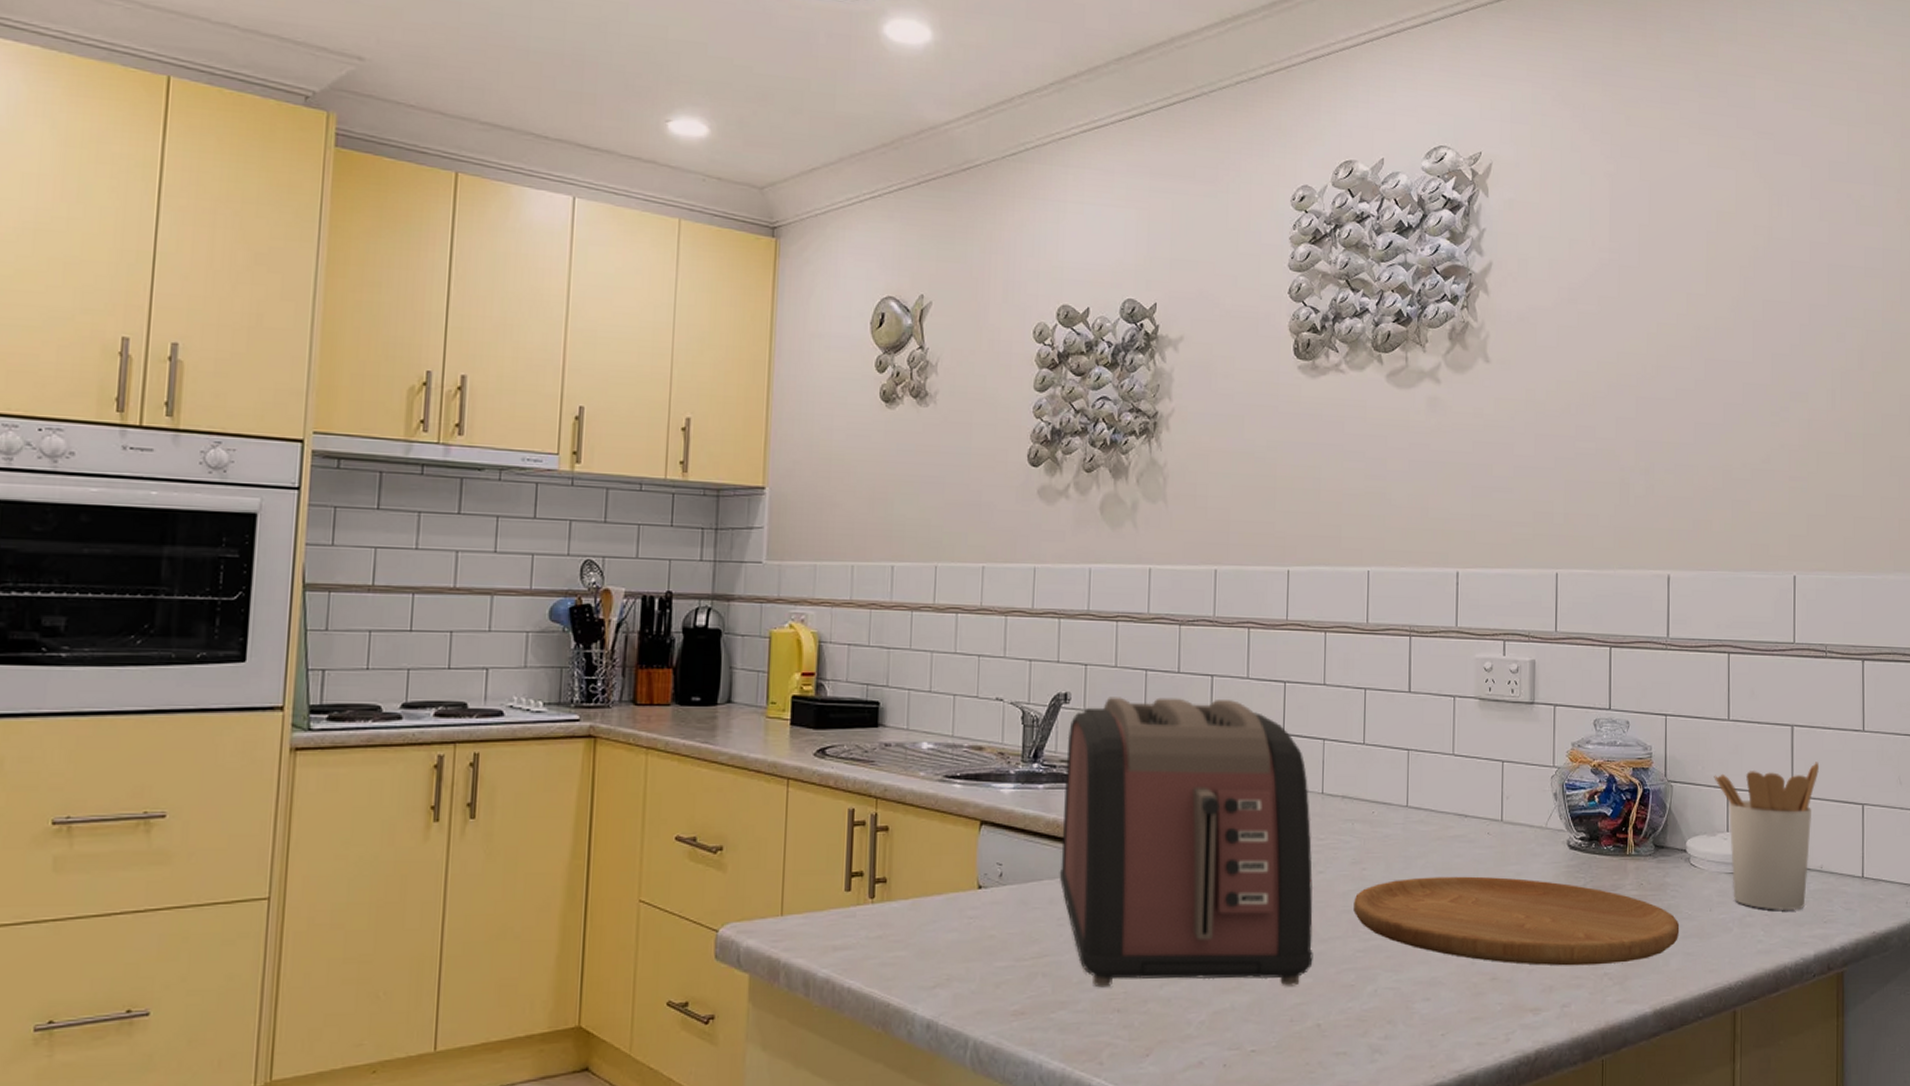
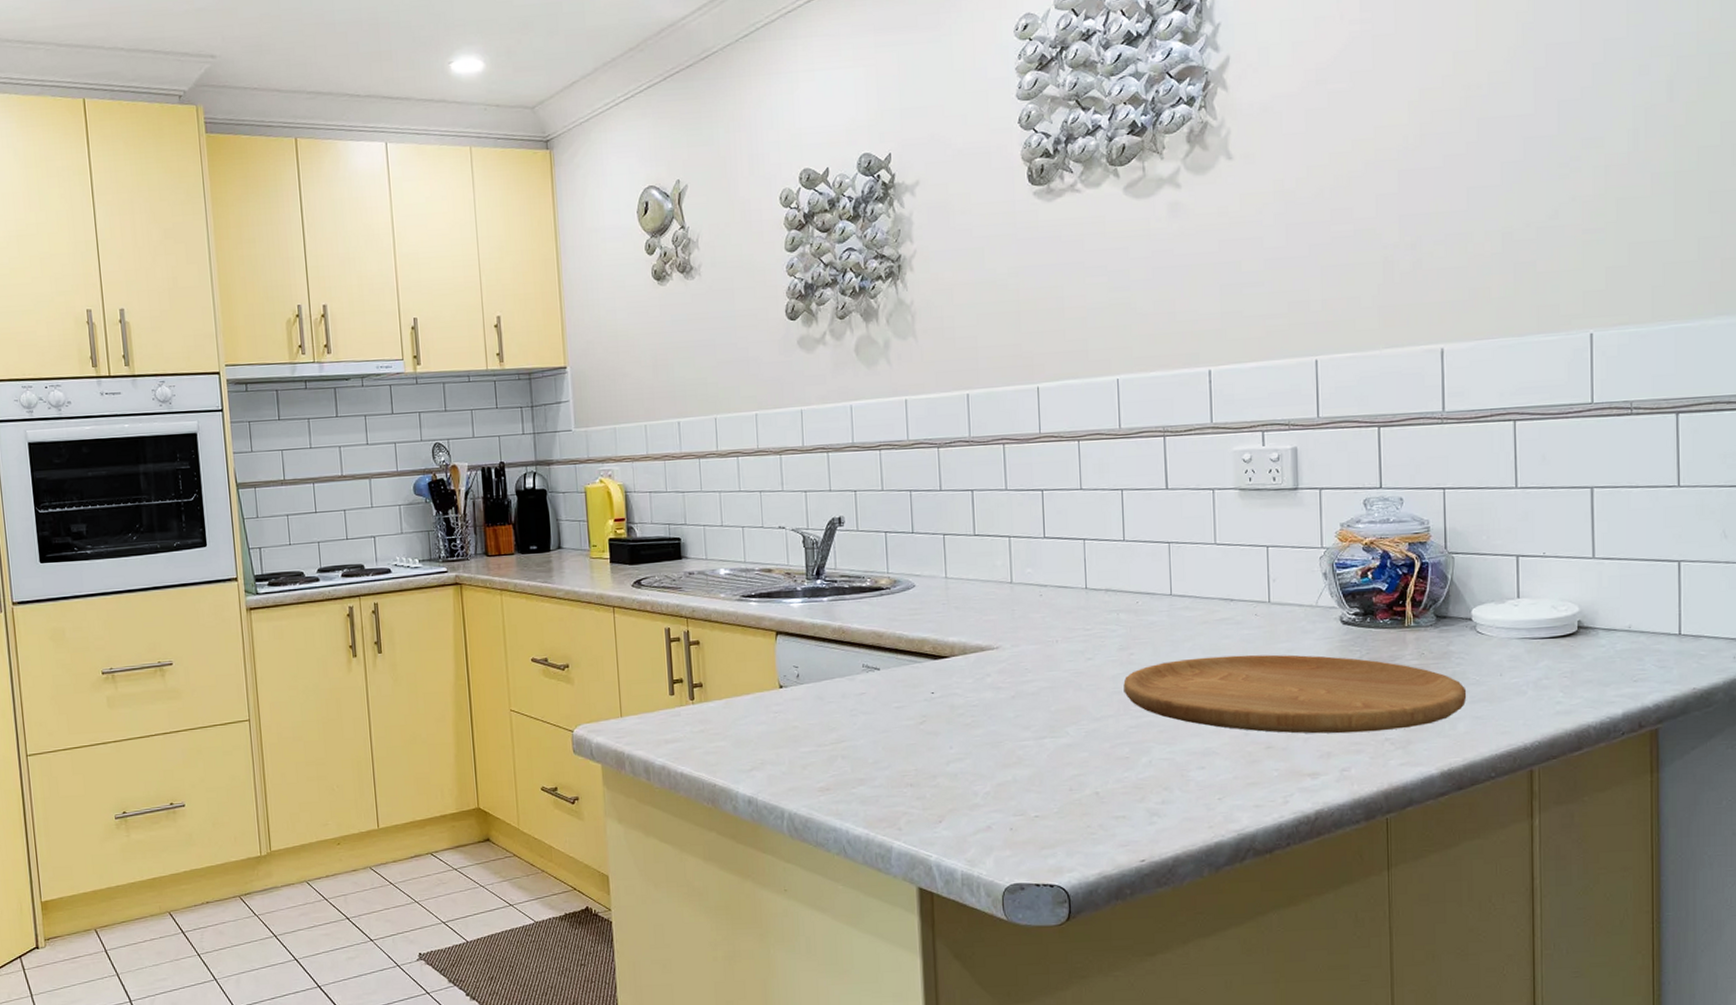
toaster: present [1059,697,1313,988] -> none [844,511,1088,766]
utensil holder: present [1714,762,1819,911] -> none [1501,522,1625,672]

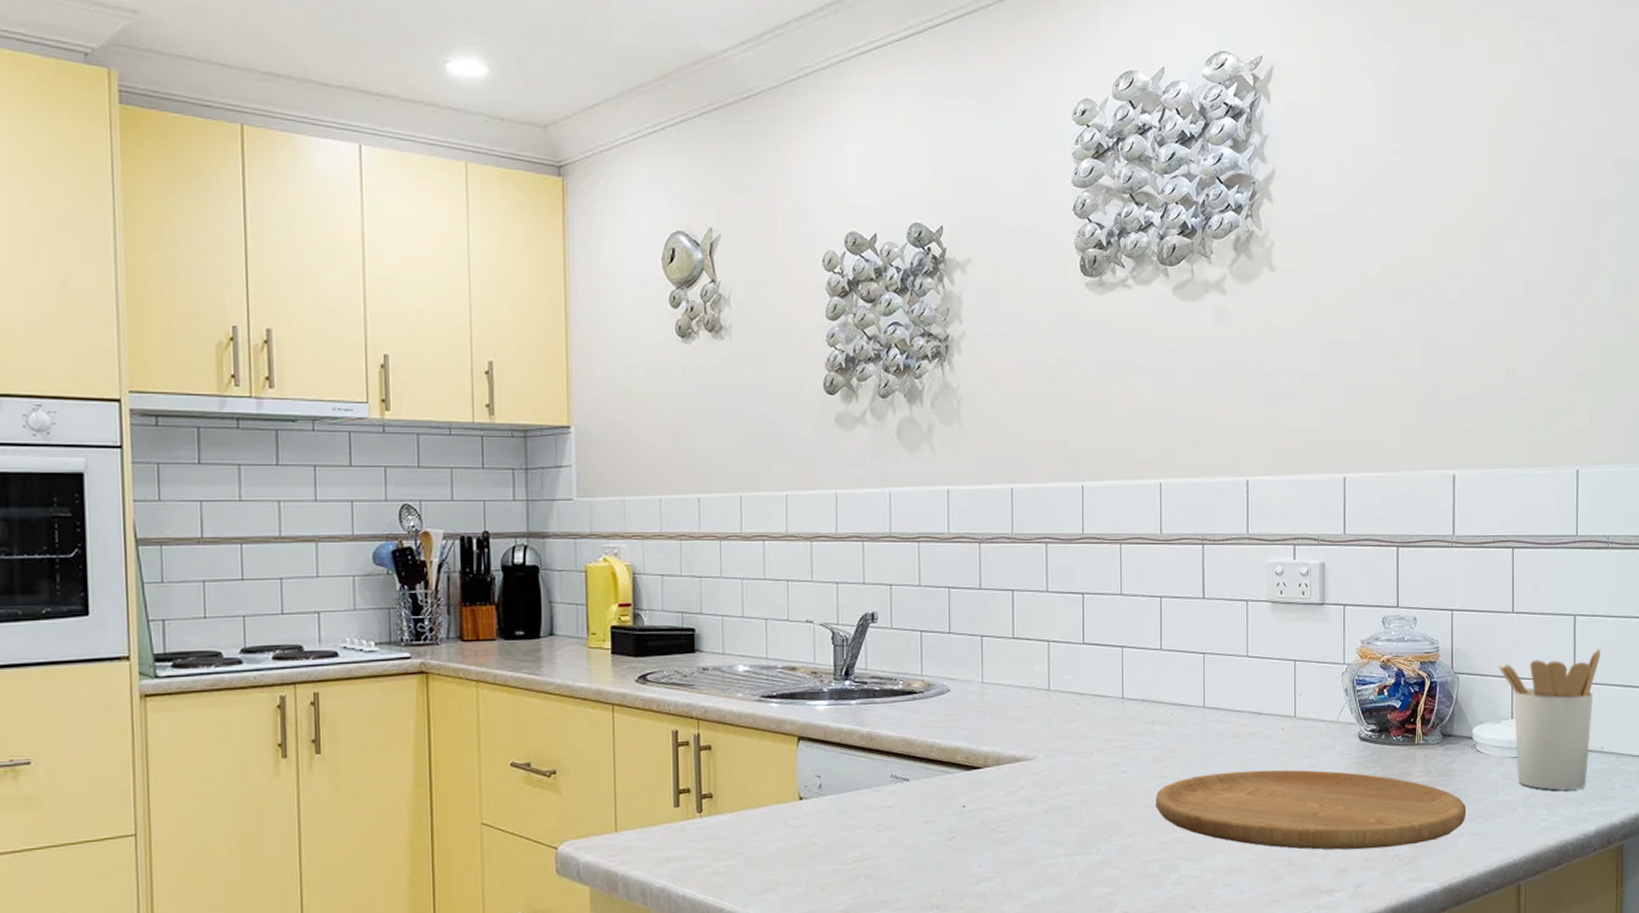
utensil holder: none [1501,522,1625,672] -> present [1499,649,1600,791]

